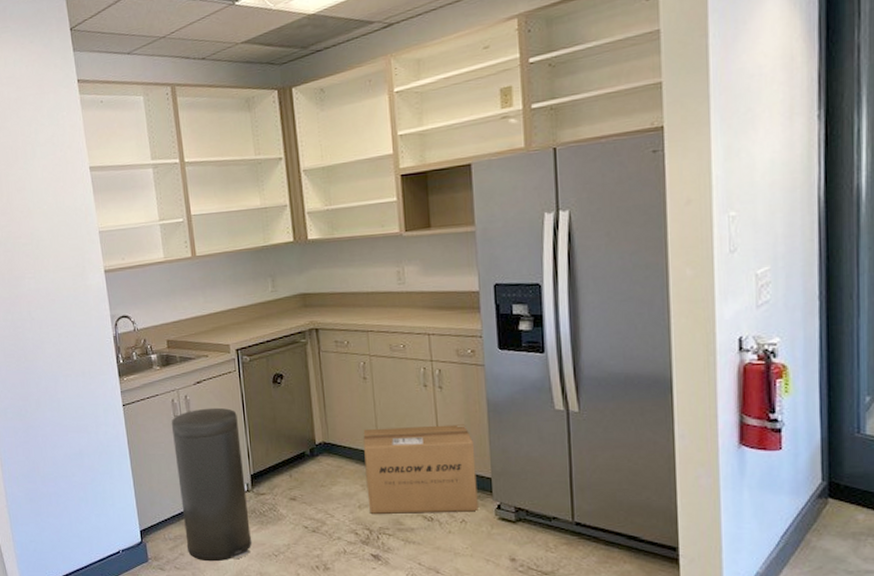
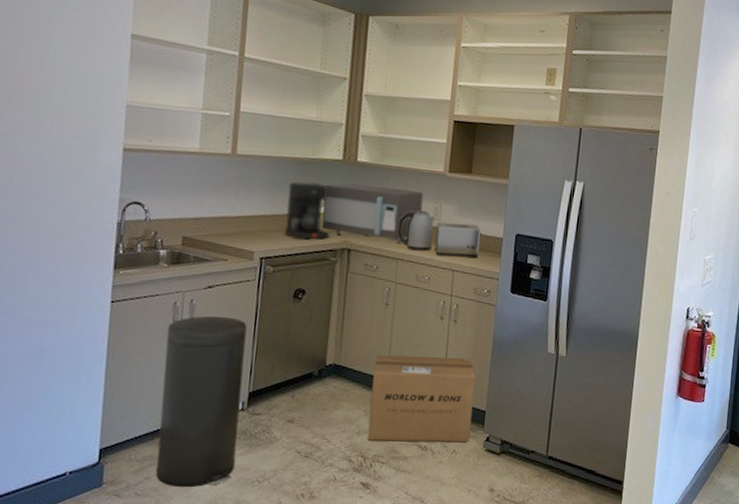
coffee maker: none [248,268,296,328] -> present [284,181,330,240]
microwave: none [281,258,384,316] -> present [321,183,424,244]
kettle: none [361,277,402,320] -> present [398,210,435,252]
toaster: none [402,282,455,321] -> present [434,222,483,259]

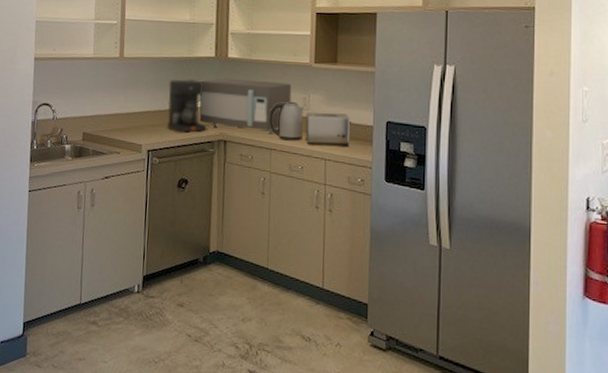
pedal bin: present [155,315,247,487] -> none [68,204,139,363]
box: present [367,354,476,443] -> none [252,242,356,337]

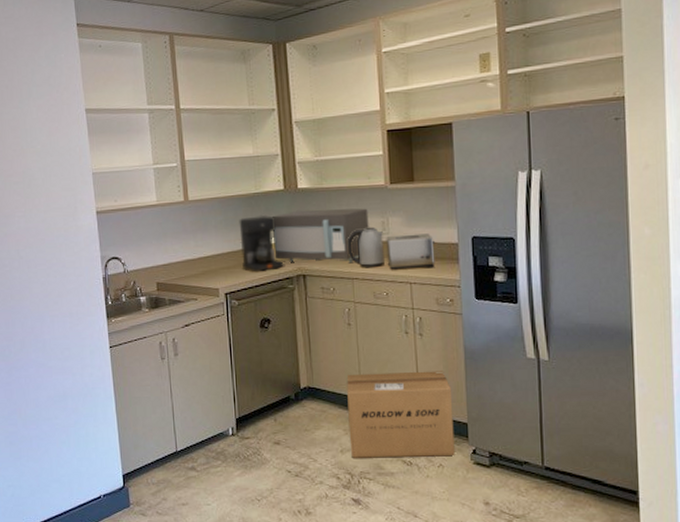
box: none [252,242,356,337] -> present [346,371,455,458]

